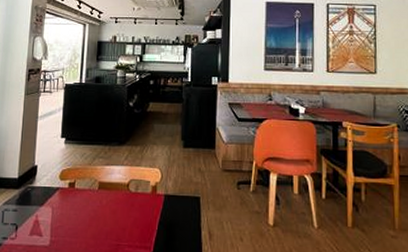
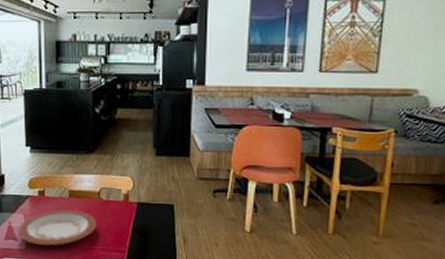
plate: none [44,202,124,242] -> present [18,209,97,246]

